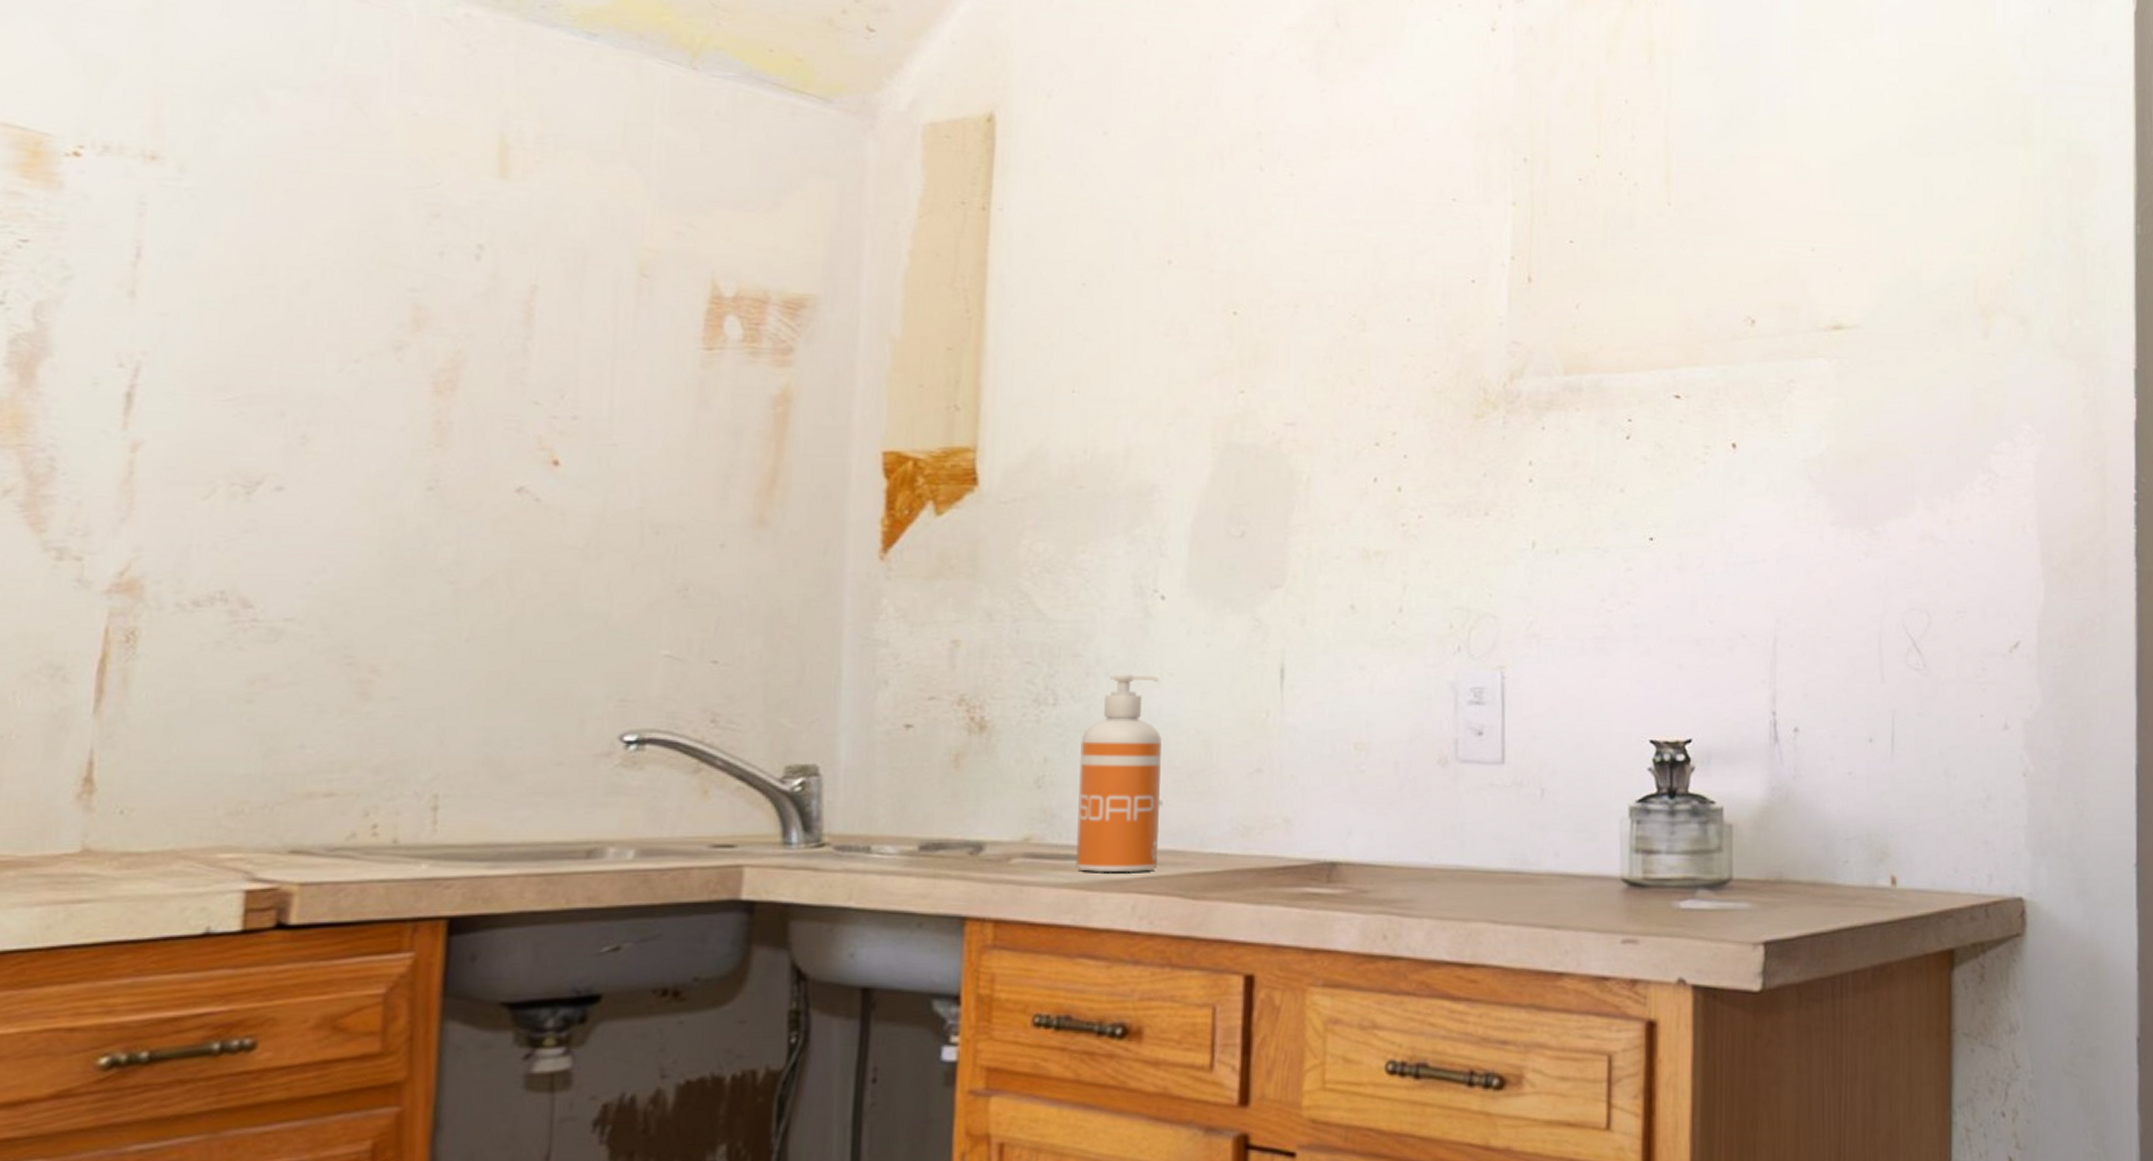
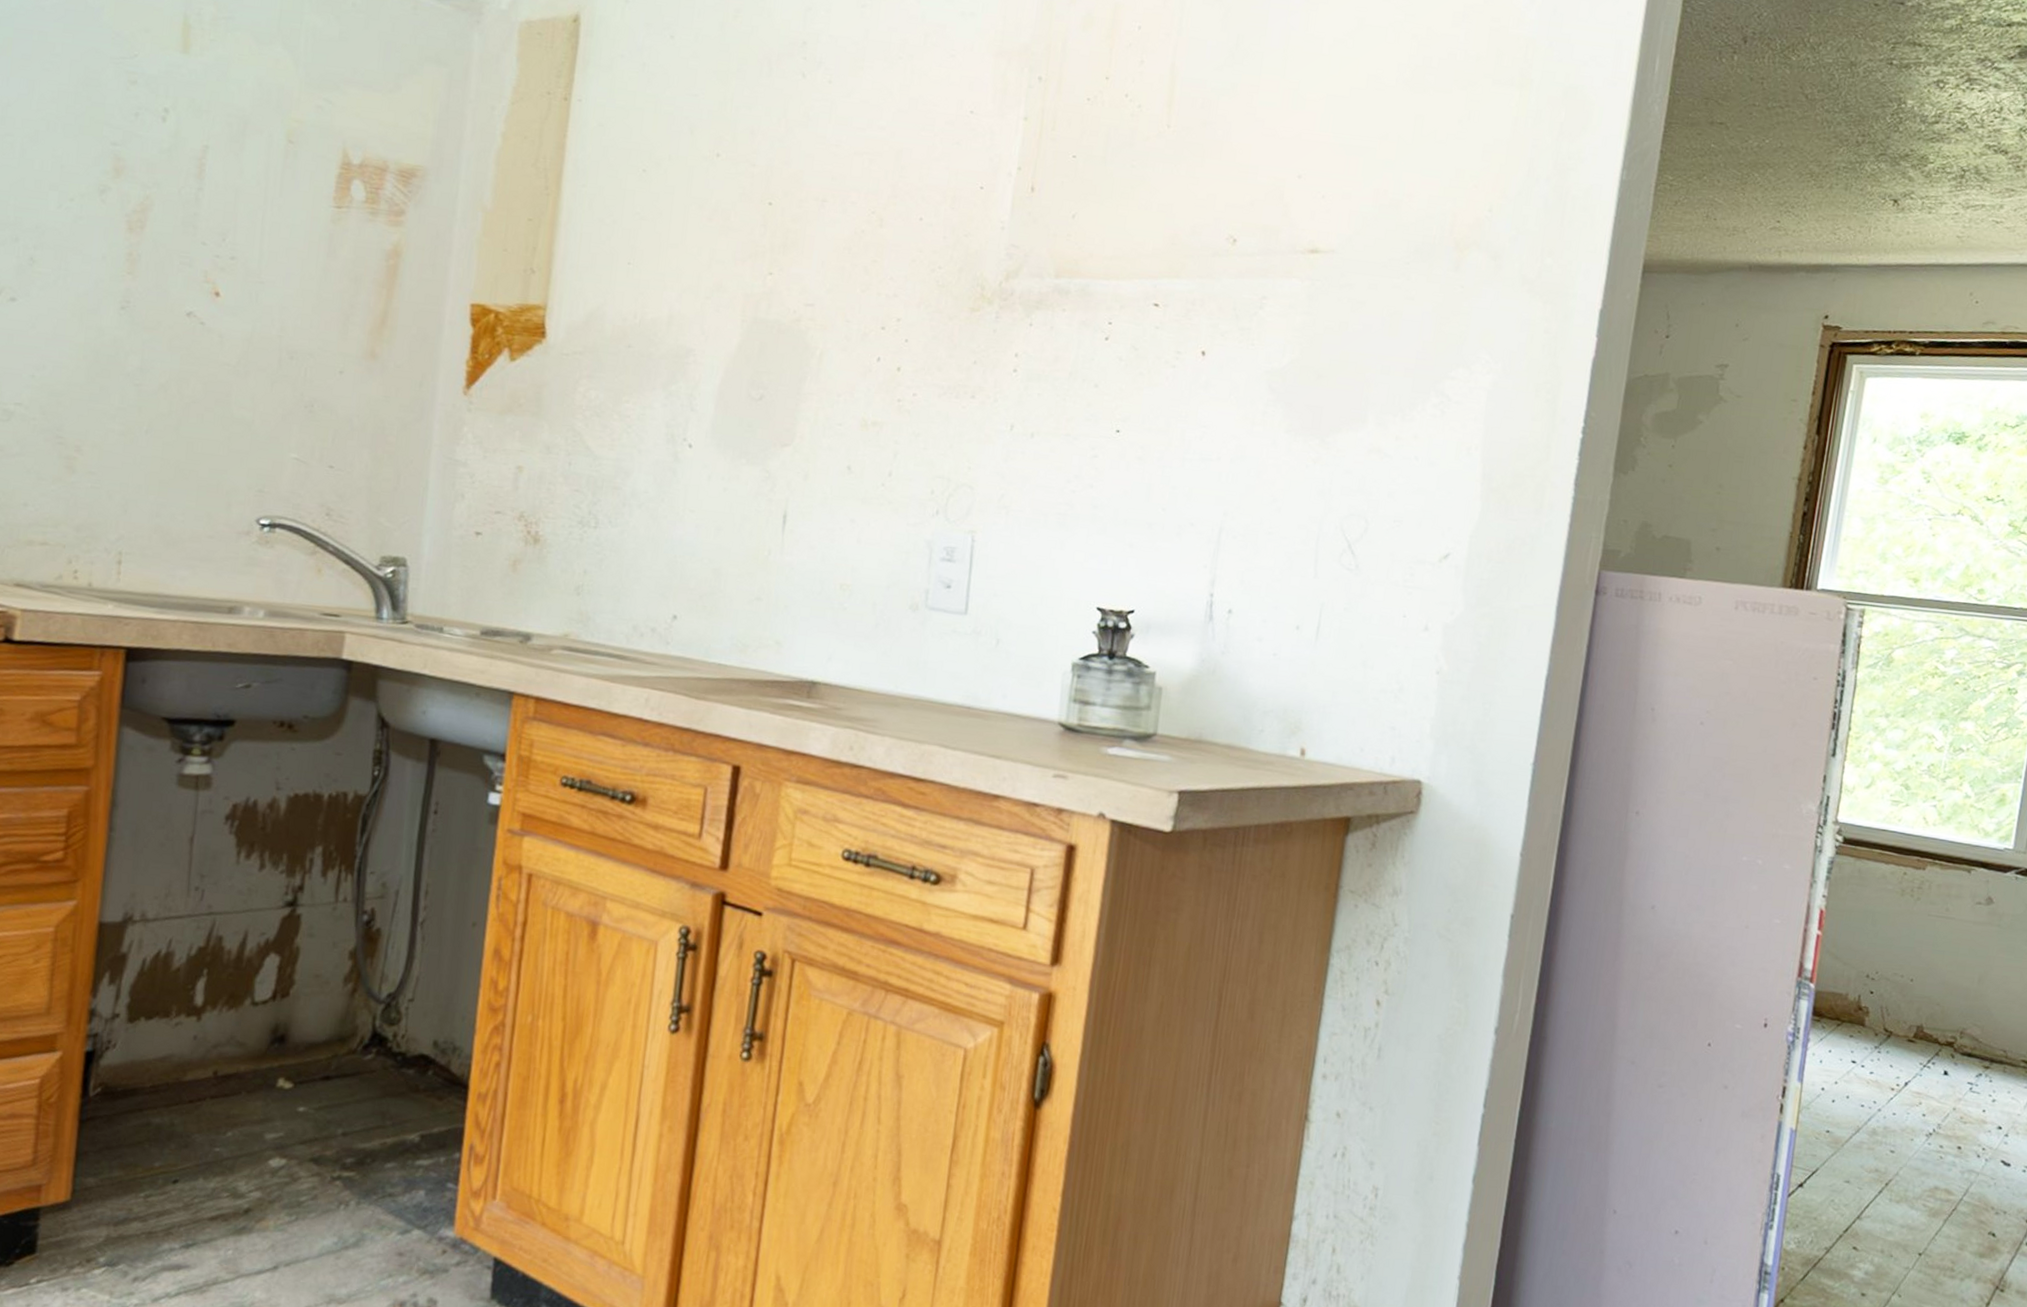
soap dispenser: present [1076,674,1162,872] -> none [603,507,682,672]

